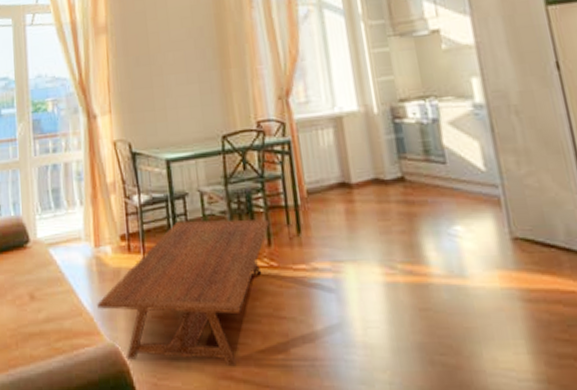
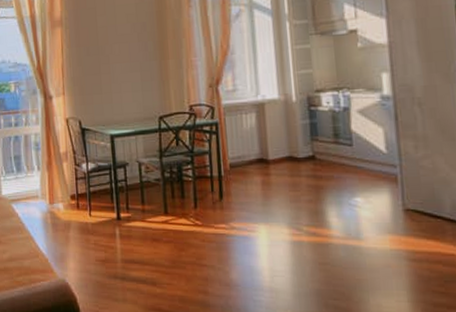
coffee table: present [97,219,270,367] -> none [51,185,197,302]

